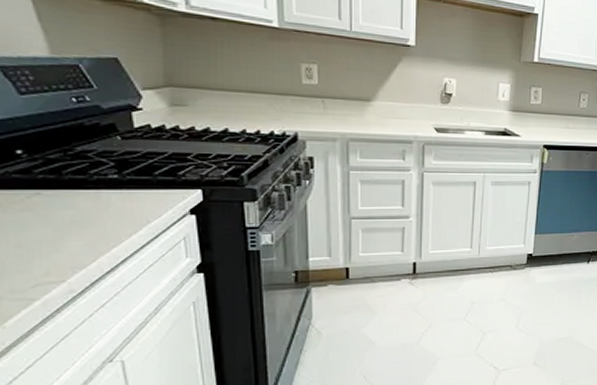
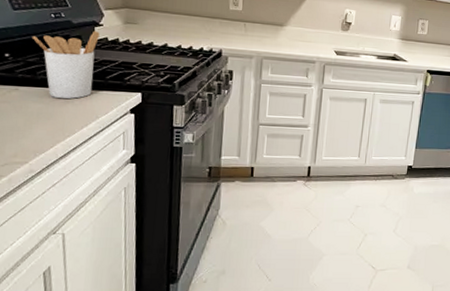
utensil holder: none [49,116,139,201] -> present [31,31,100,99]

